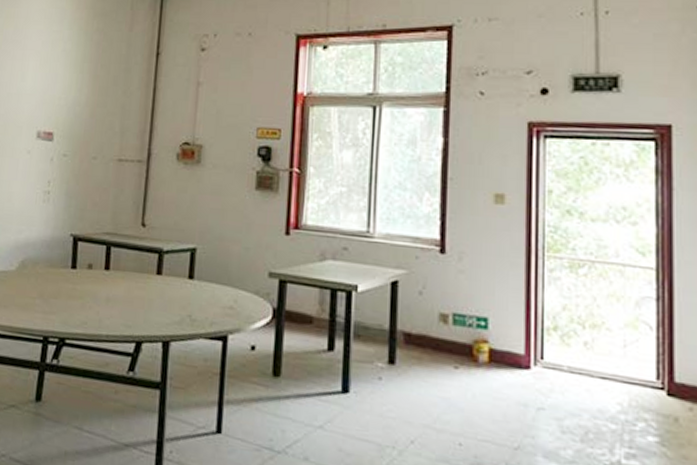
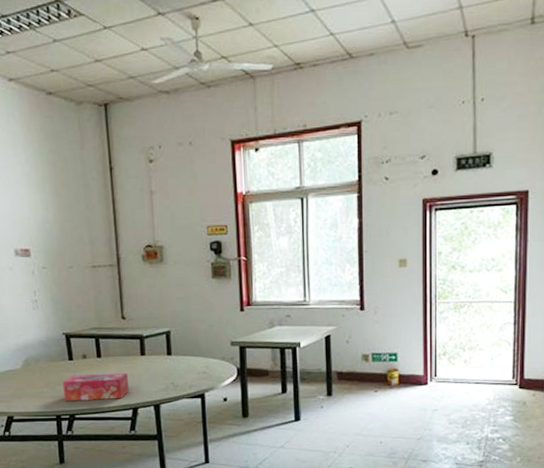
tissue box: none [57,288,137,327] -> present [62,372,129,401]

